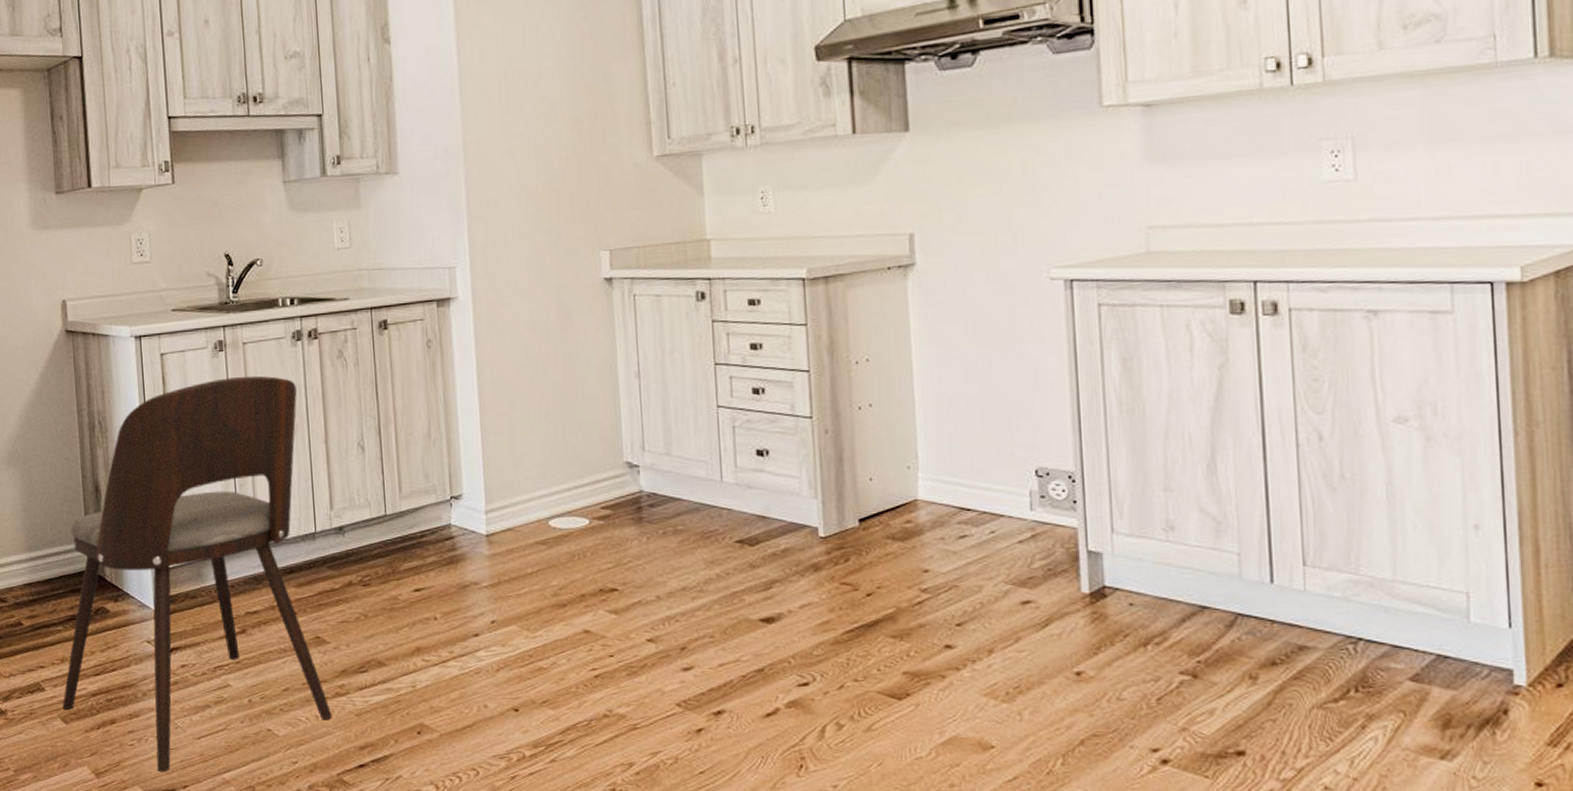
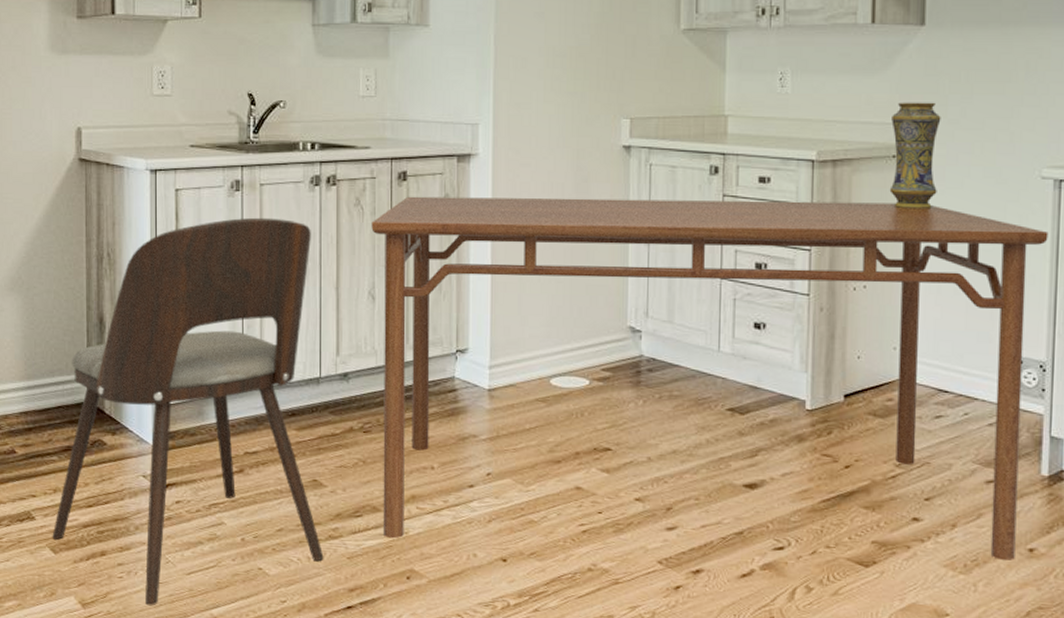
dining table: none [355,316,1064,693] -> present [371,196,1049,560]
vase: none [883,209,939,321] -> present [889,102,941,210]

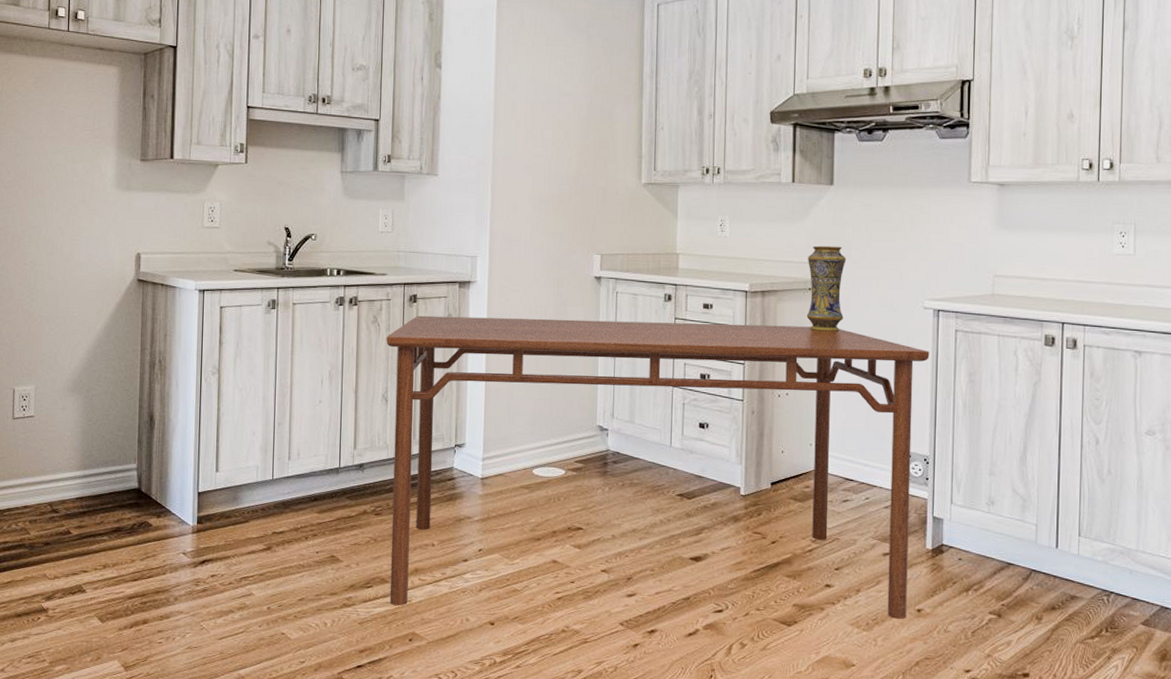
dining chair: present [52,217,324,606] -> none [100,331,339,668]

